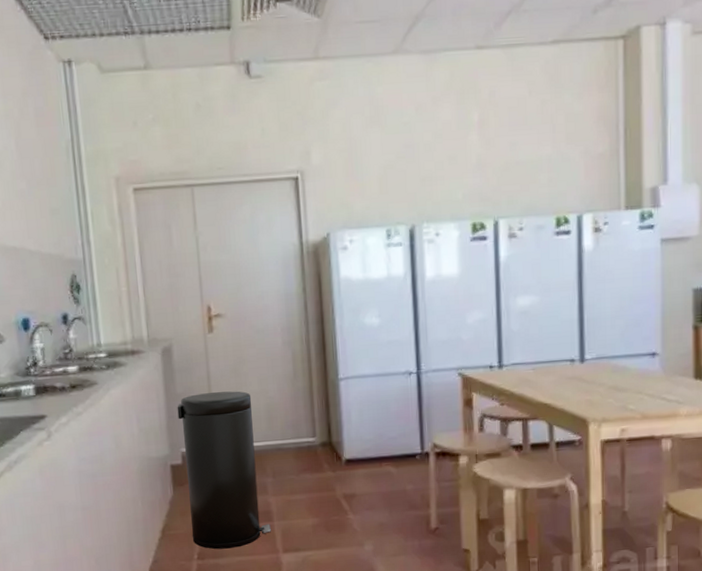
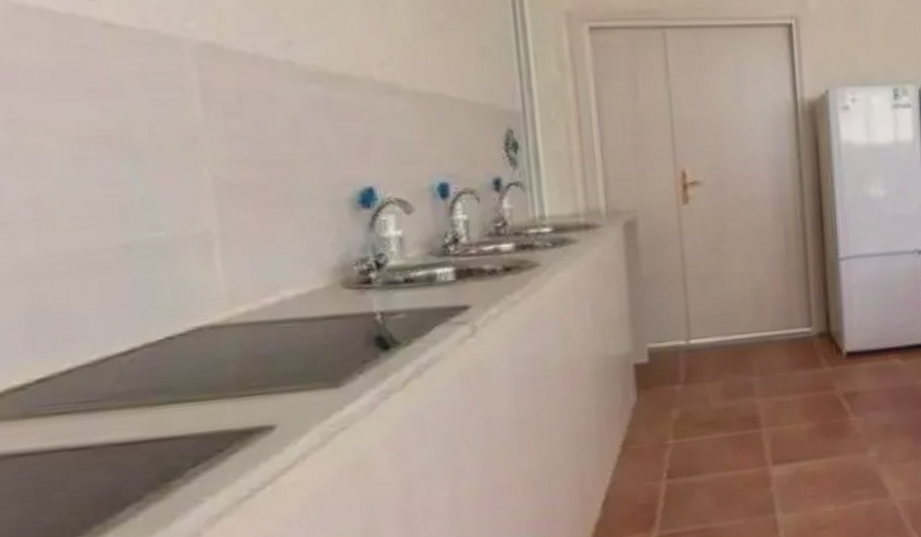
pedal bin: present [177,391,271,549] -> none [642,273,758,465]

